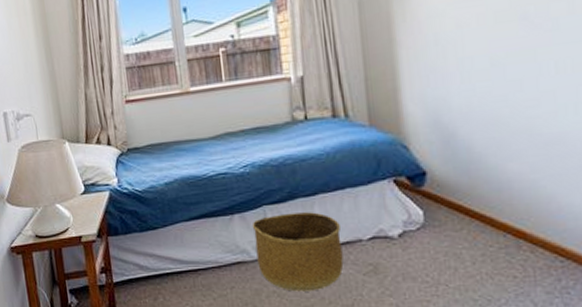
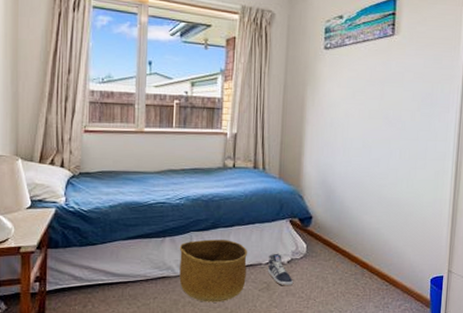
sneaker: none [370,224,411,268] -> present [268,253,293,286]

